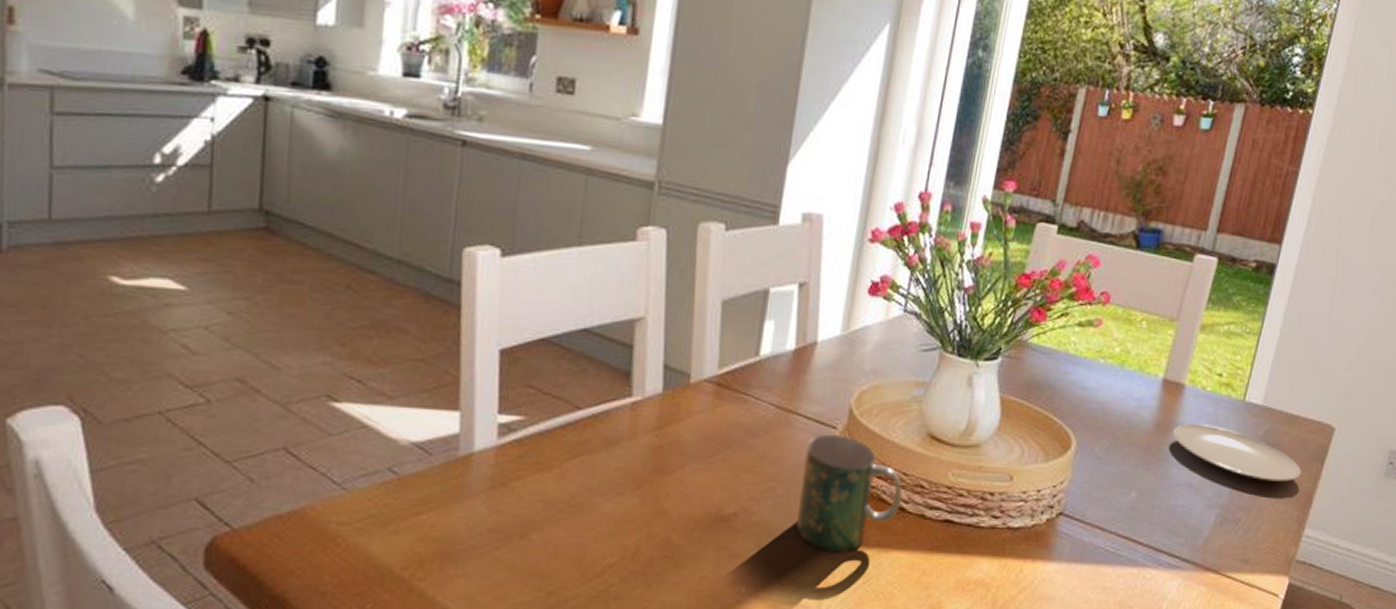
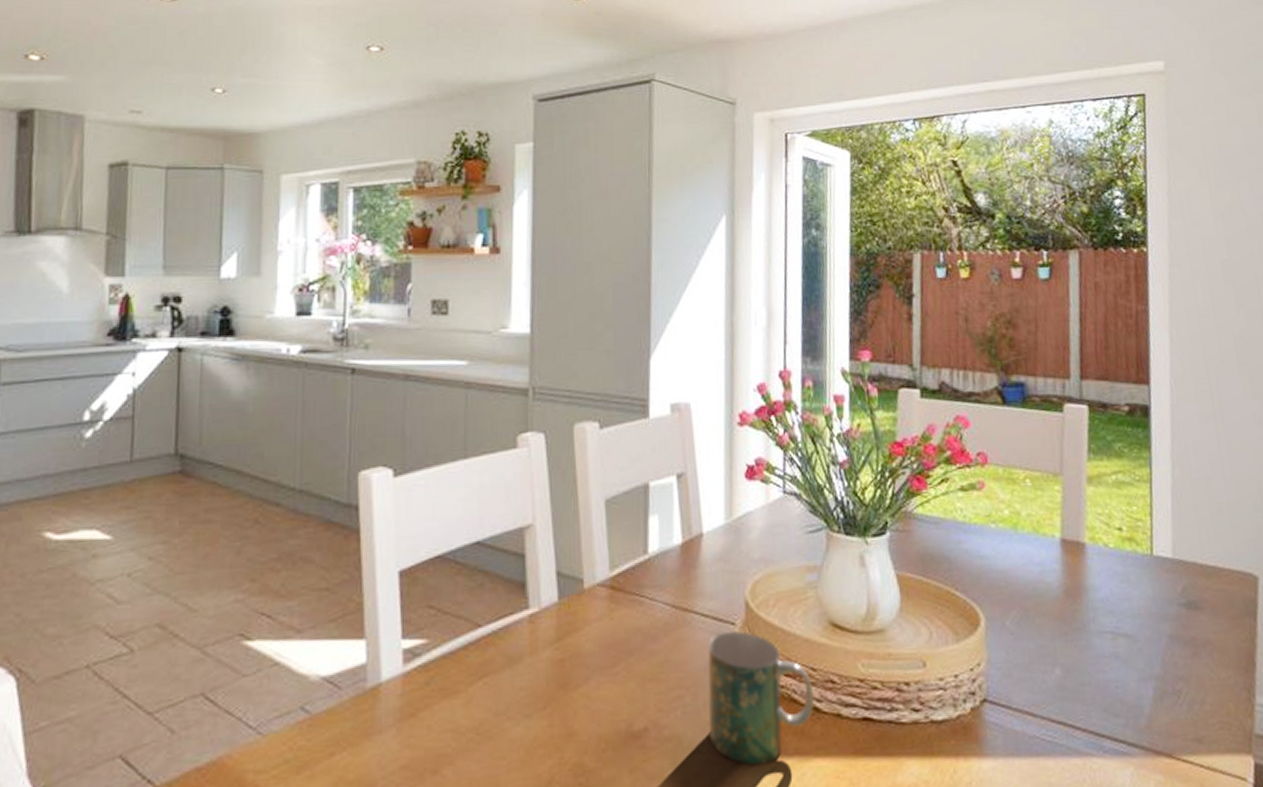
plate: present [1173,423,1301,482] -> none [1084,584,1235,644]

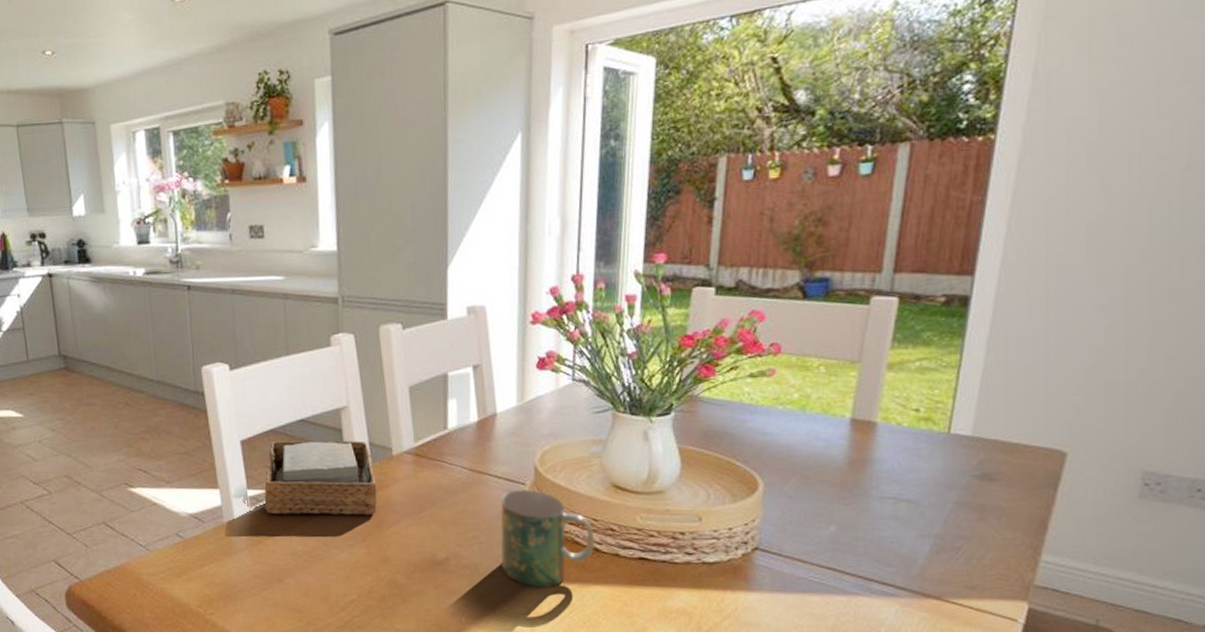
napkin holder: none [422,569,564,675] -> present [264,440,378,516]

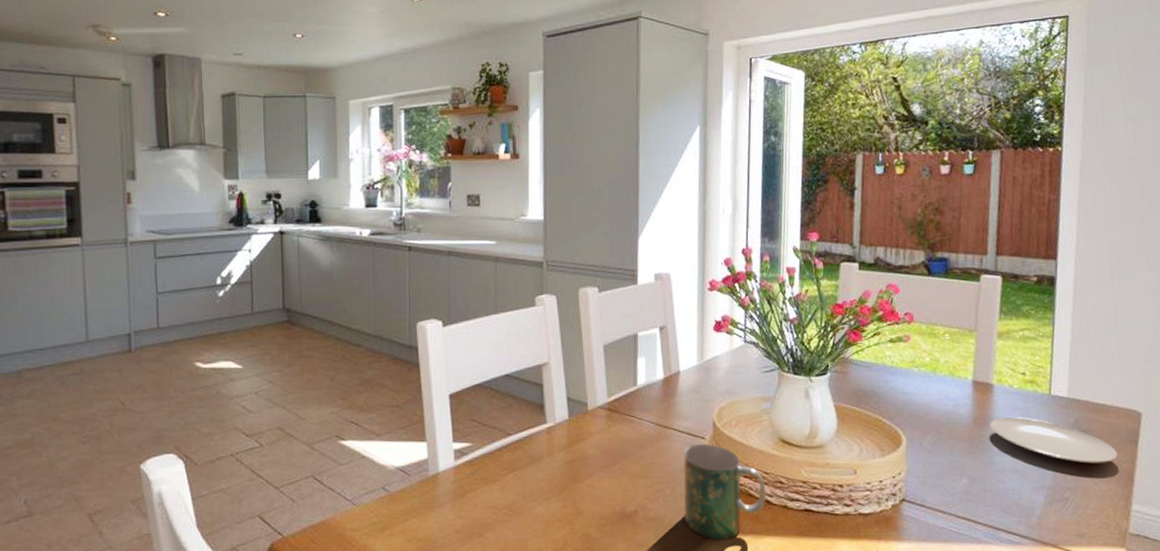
napkin holder: present [264,440,378,516] -> none [468,394,573,469]
plate: none [869,458,1029,510] -> present [990,416,1118,464]

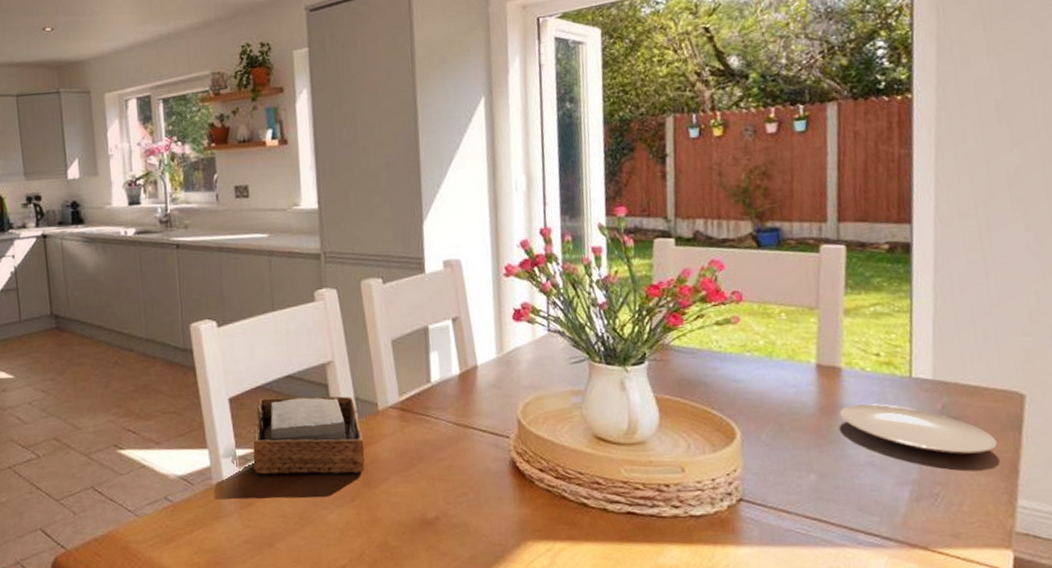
napkin holder: none [468,394,573,469] -> present [253,396,366,475]
mug: present [683,444,766,540] -> none [486,443,582,547]

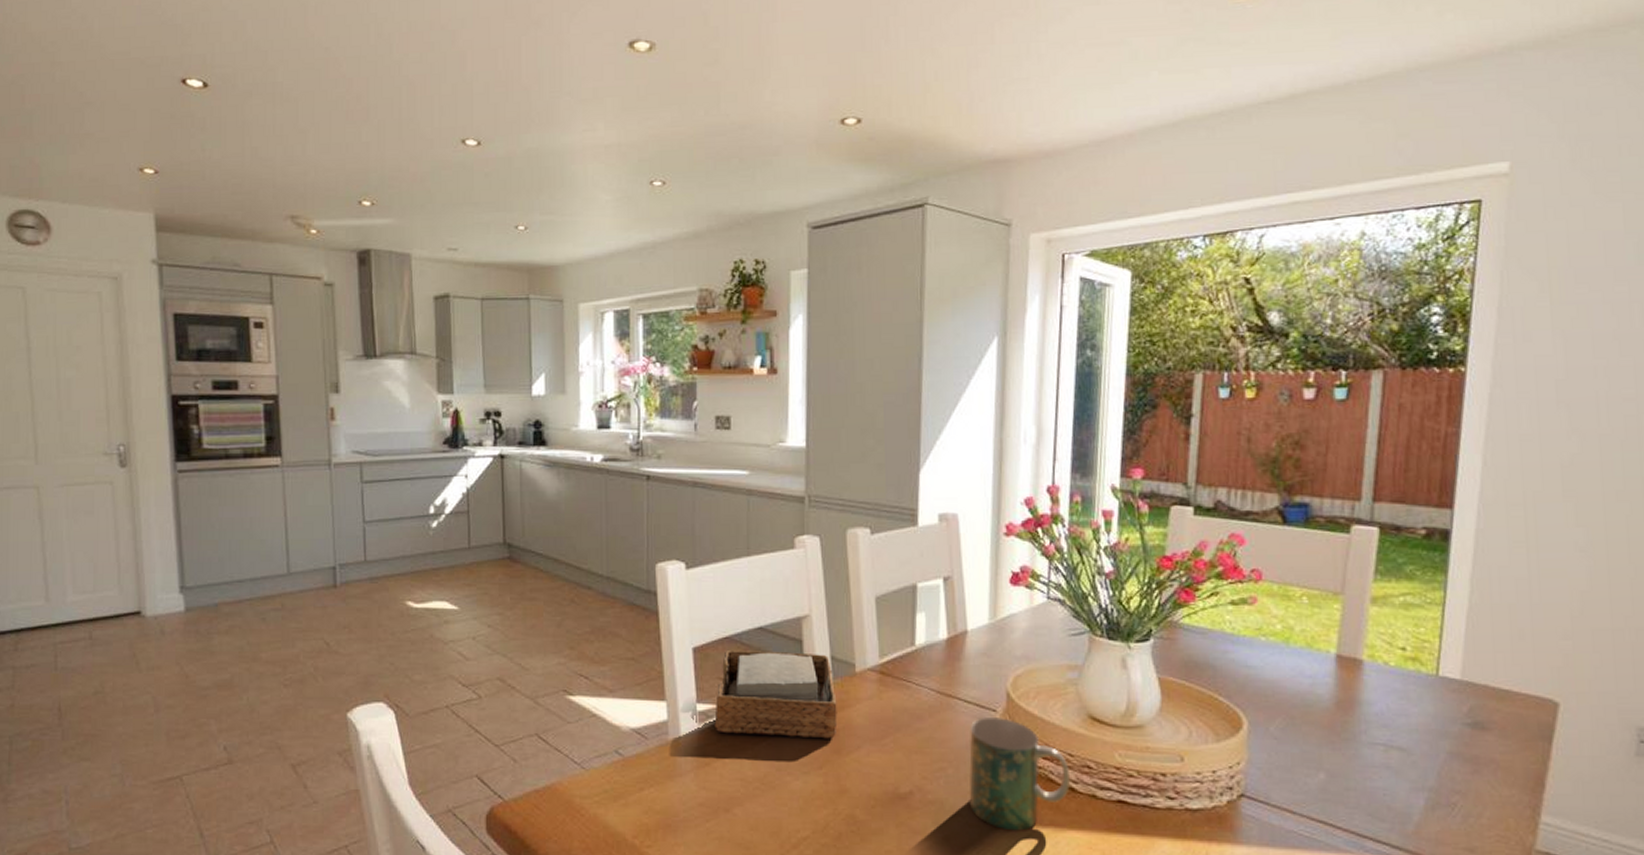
mug: none [486,443,582,547] -> present [968,718,1070,831]
plate: present [839,403,997,454] -> none [1357,700,1524,763]

